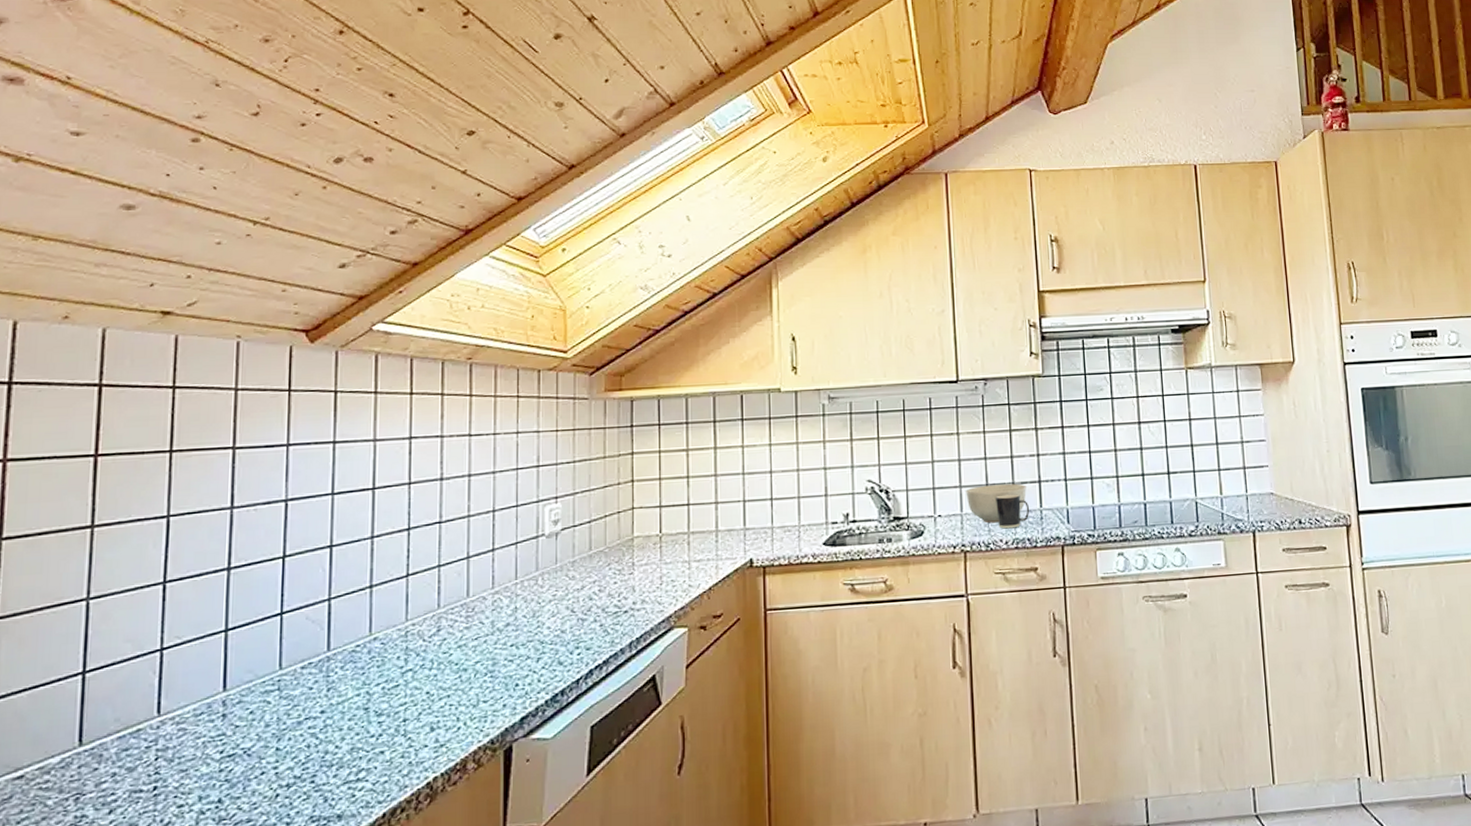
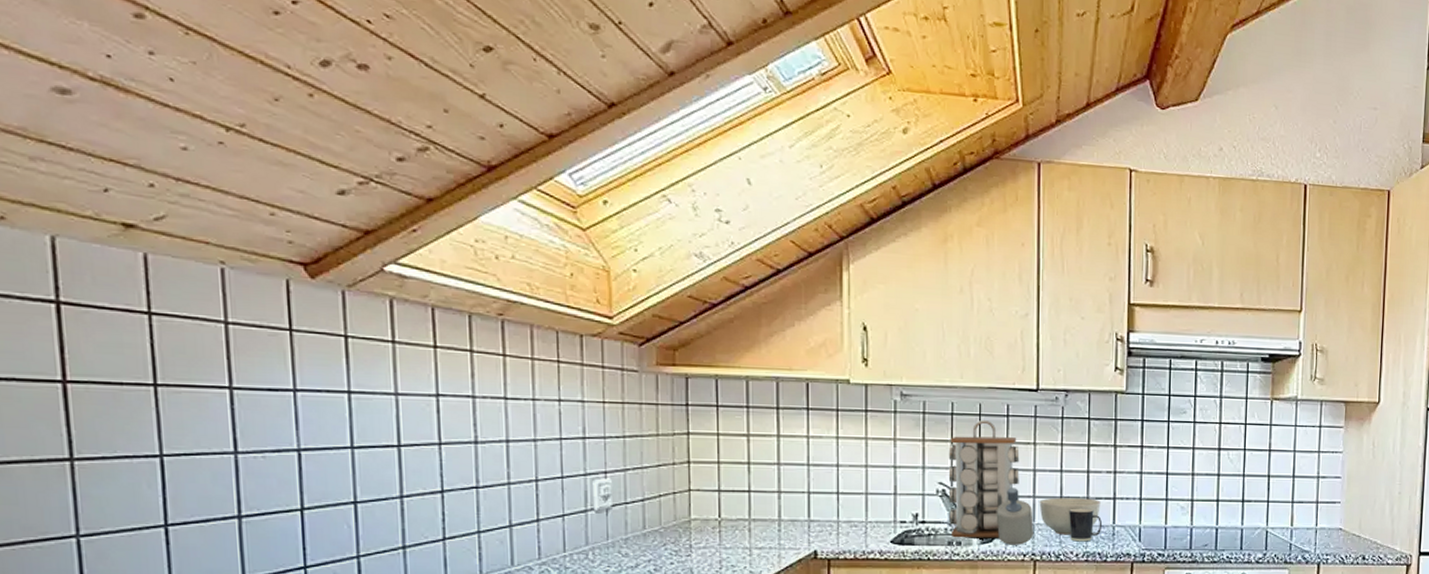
spice rack: none [875,414,946,535] -> present [948,419,1020,540]
soap dispenser: none [924,479,962,538] -> present [996,488,1033,545]

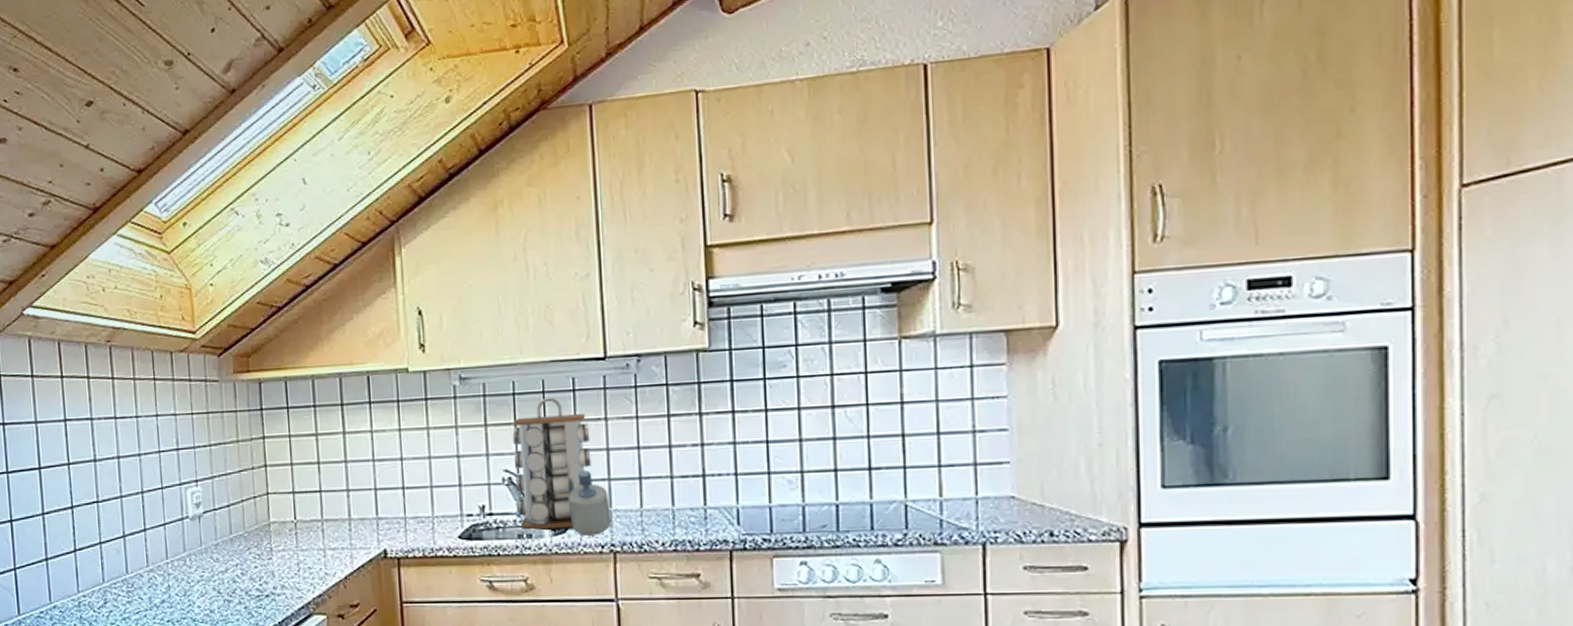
bowl: present [1039,498,1101,535] -> none [615,477,688,522]
mug: present [1068,508,1103,542] -> none [649,489,692,529]

